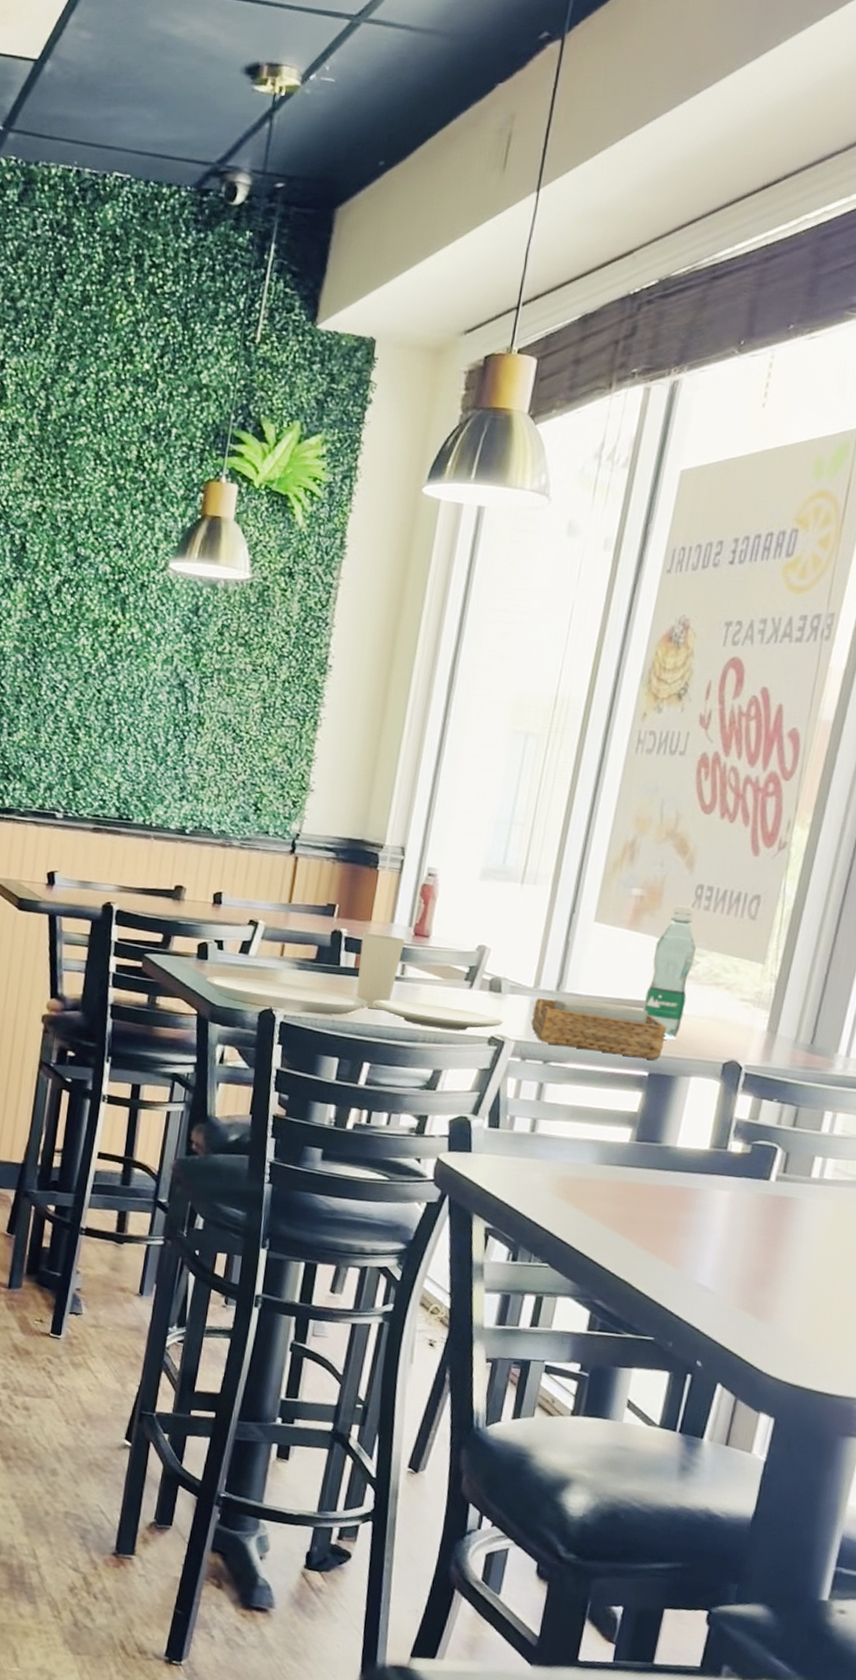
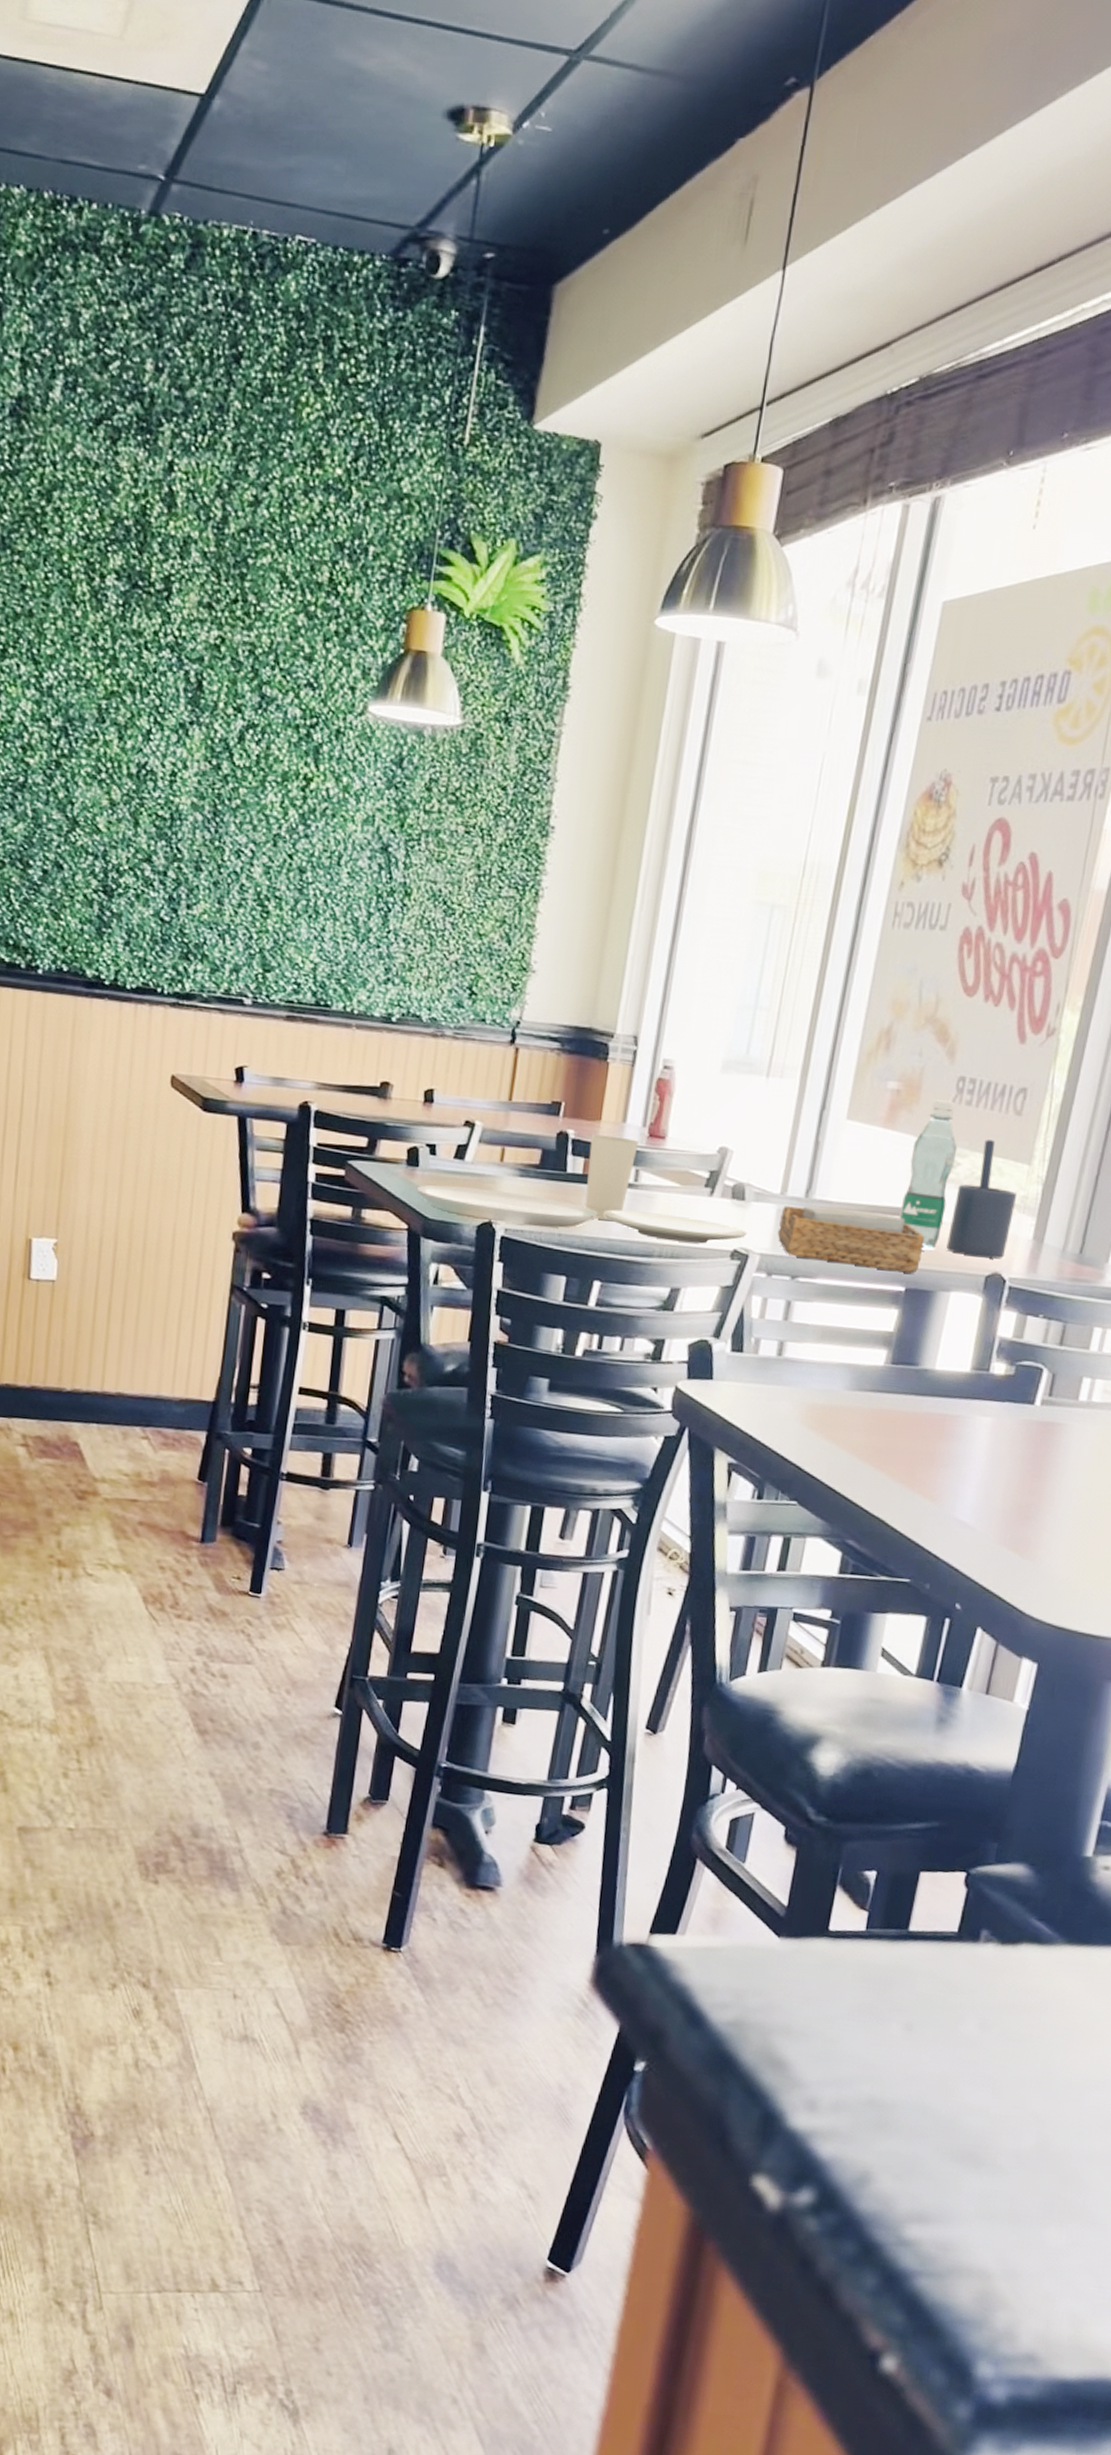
straw: none [686,941,753,1049] -> present [946,1139,1018,1259]

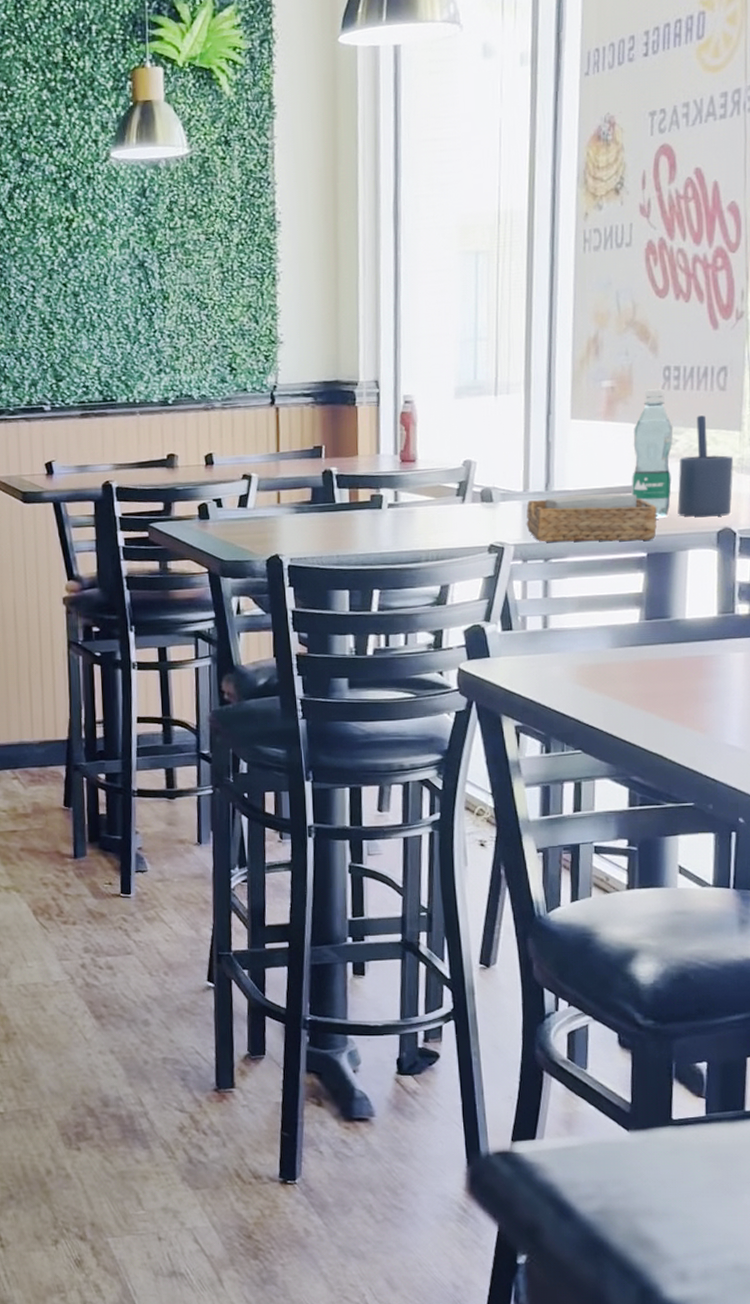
plate: present [416,1185,597,1228] -> none [210,527,367,554]
cup: present [584,1134,639,1220] -> none [351,466,394,538]
plate: present [603,1209,748,1244] -> none [372,524,500,546]

